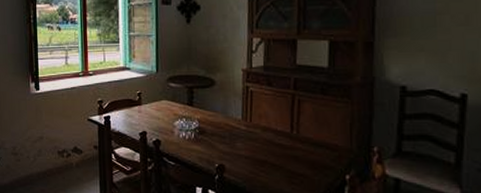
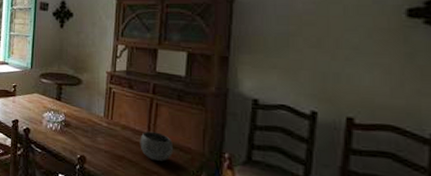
ceramic bowl: none [282,131,319,162] -> present [140,131,173,161]

